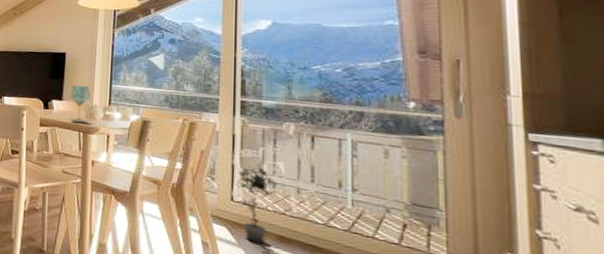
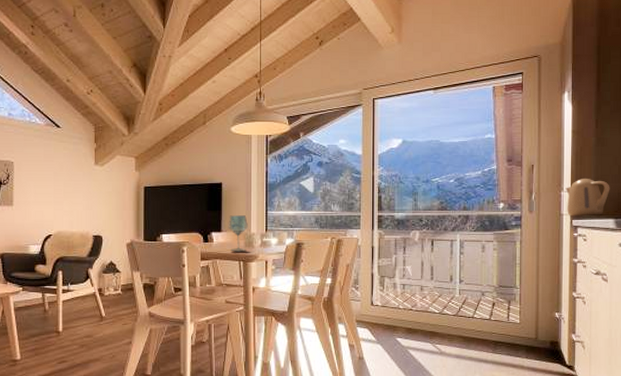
potted plant: present [235,165,277,244] -> none [374,271,406,337]
kettle: none [513,81,592,132] -> present [565,178,610,217]

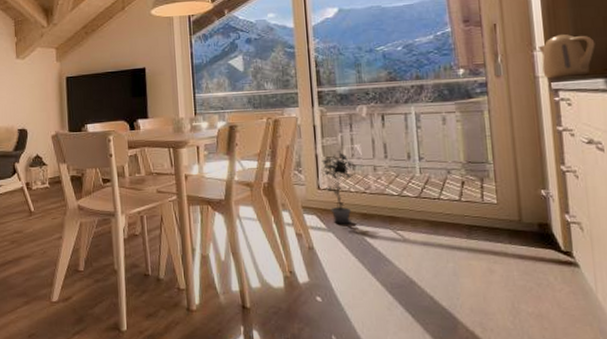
wine glass: present [228,215,248,252] -> none [154,100,176,139]
potted plant: none [374,271,406,337] -> present [320,151,356,224]

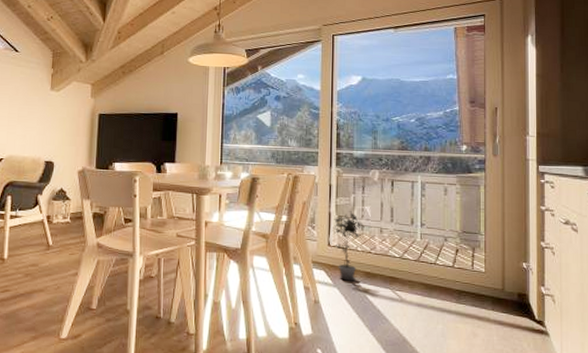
kettle: present [538,33,595,79] -> none [530,123,578,163]

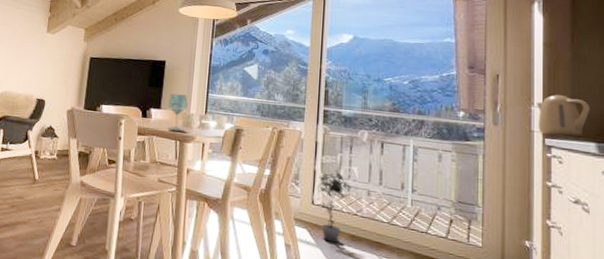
wine glass: none [182,146,202,184] -> present [167,93,188,132]
kettle: none [530,123,578,163] -> present [536,94,590,137]

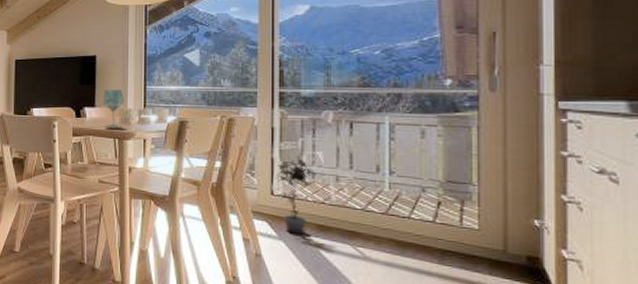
kettle: present [536,94,590,137] -> none [545,47,619,97]

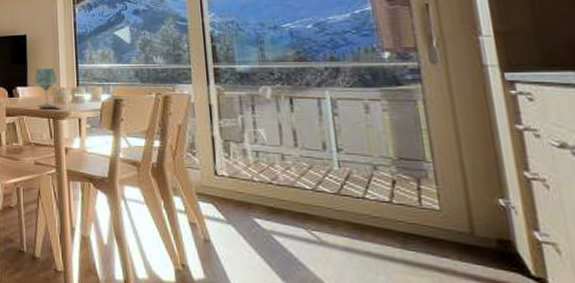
potted plant: present [275,157,316,234] -> none [217,134,260,217]

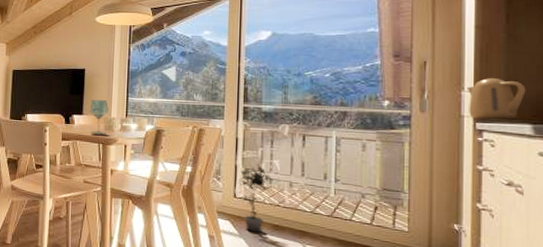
potted plant: none [217,134,260,217] -> present [237,164,273,233]
kettle: none [484,17,562,68] -> present [466,77,526,120]

